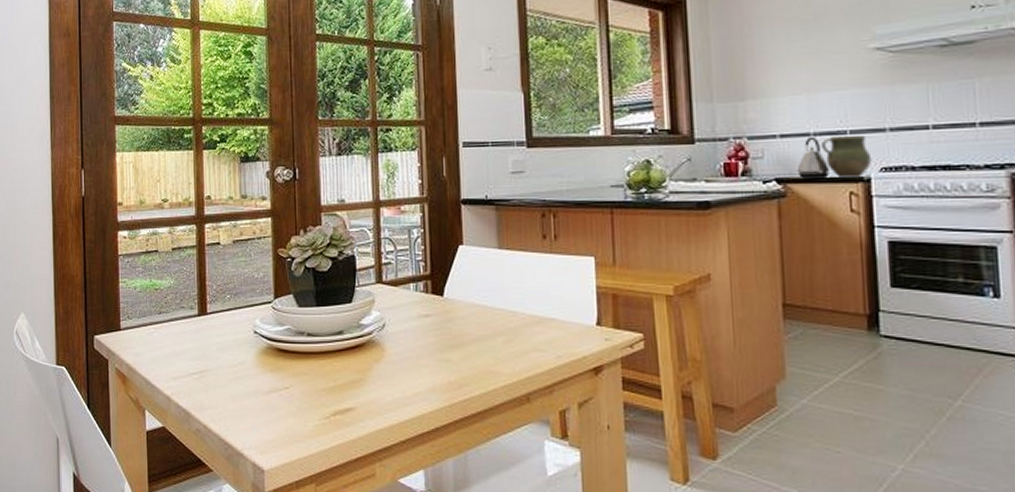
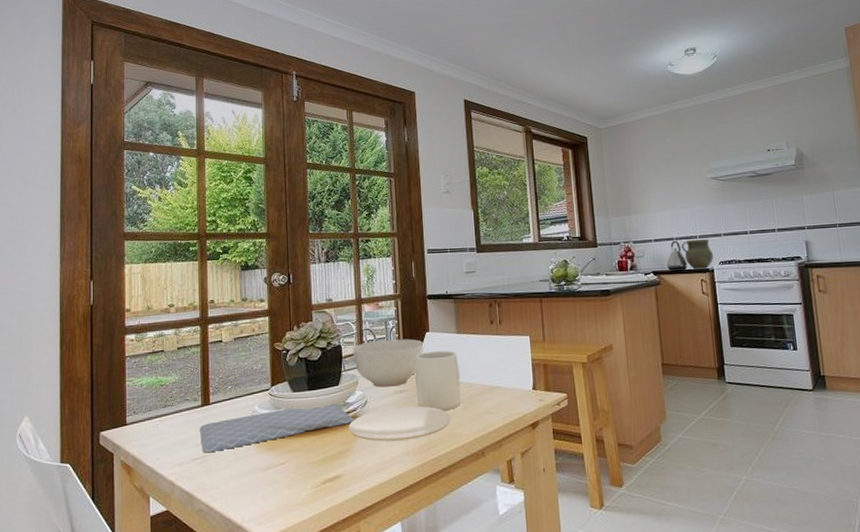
placemat: none [197,321,370,369] -> present [200,402,354,453]
plate: none [363,333,490,374] -> present [348,405,452,442]
bowl: none [368,252,456,309] -> present [352,338,424,387]
mug: none [444,268,502,343] -> present [415,350,461,411]

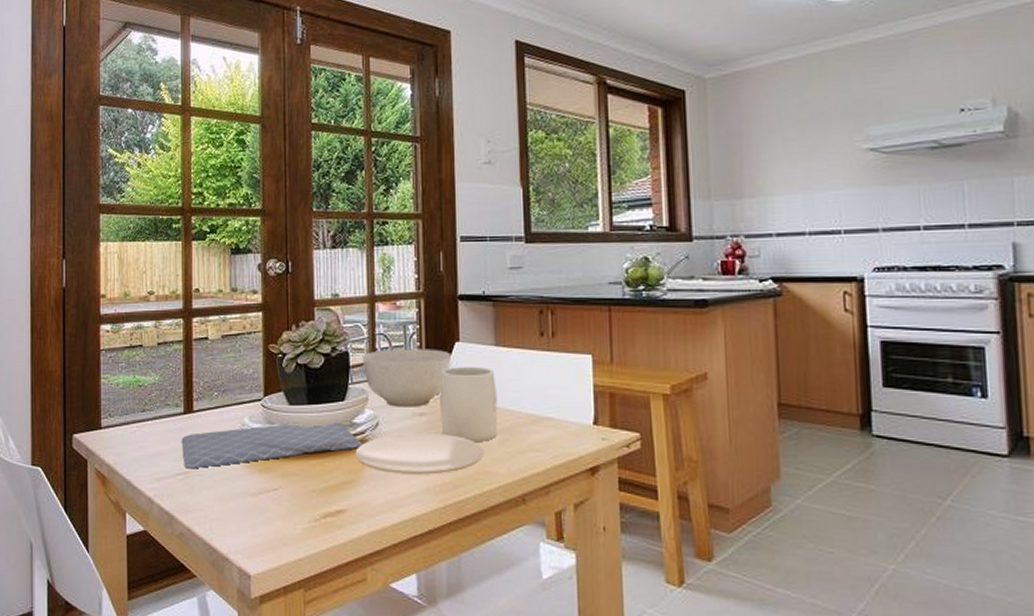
kettle: present [666,240,688,272] -> none [792,235,825,279]
ceramic jug: present [681,239,714,270] -> none [816,236,866,278]

